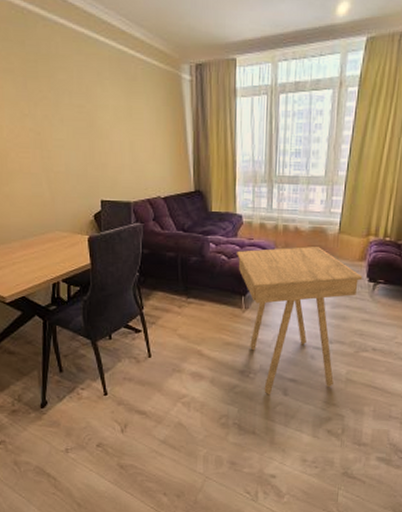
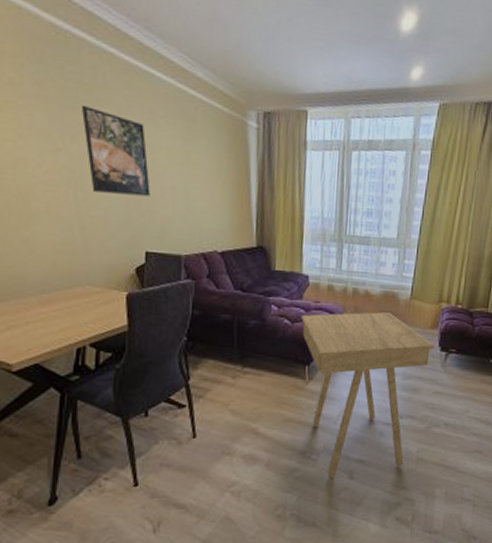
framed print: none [40,75,101,152] -> present [81,106,150,197]

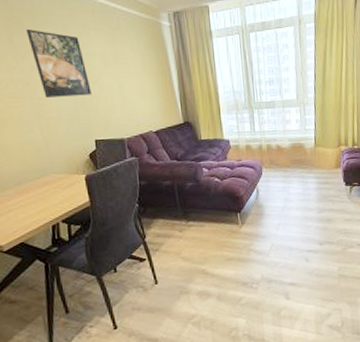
side table: present [301,312,435,480] -> none [228,160,340,302]

